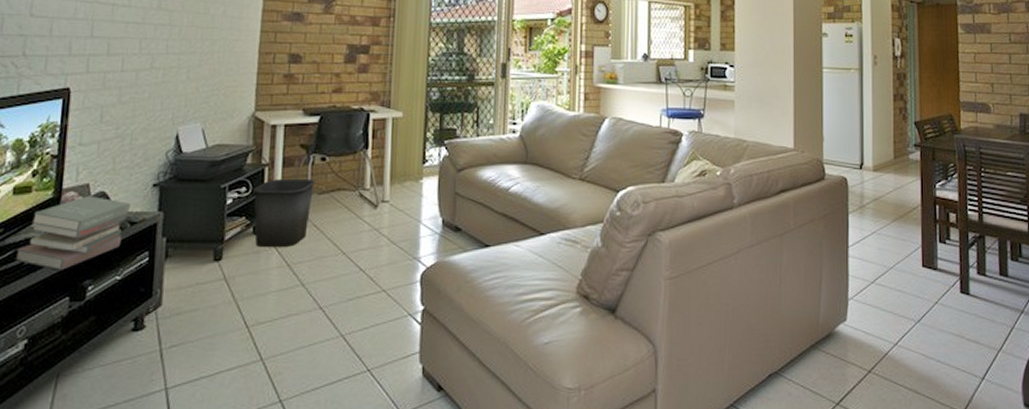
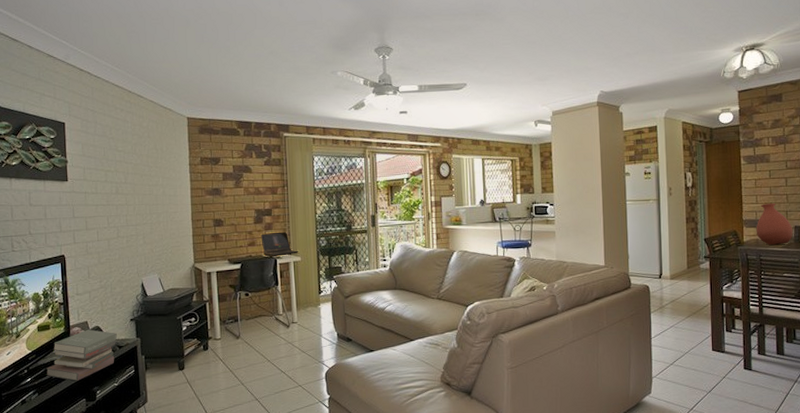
waste bin: present [252,179,315,247] -> none [199,310,243,359]
laptop computer: none [351,76,400,109] -> present [260,231,298,257]
vase: none [975,83,1018,136] -> present [756,203,793,245]

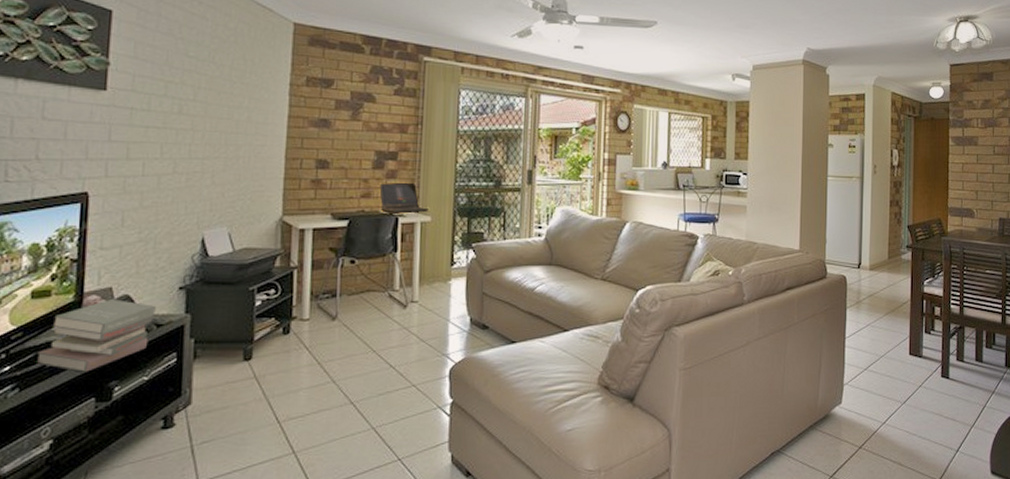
vase: present [756,203,793,245] -> none [961,191,997,238]

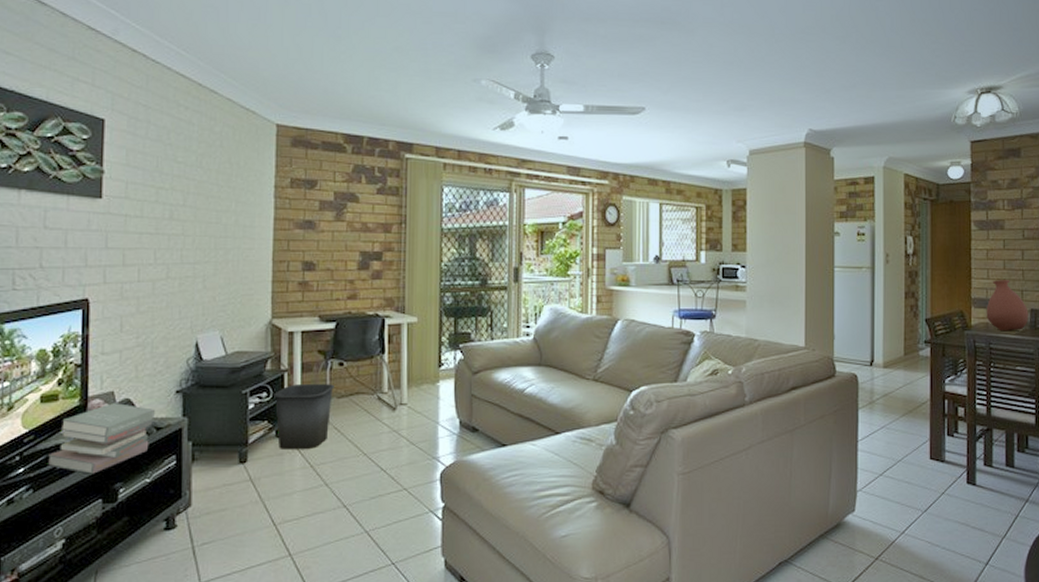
waste bin: none [281,282,345,346] -> present [272,384,334,449]
laptop computer: present [379,182,429,214] -> none [365,282,415,315]
vase: none [961,191,997,238] -> present [986,280,1029,332]

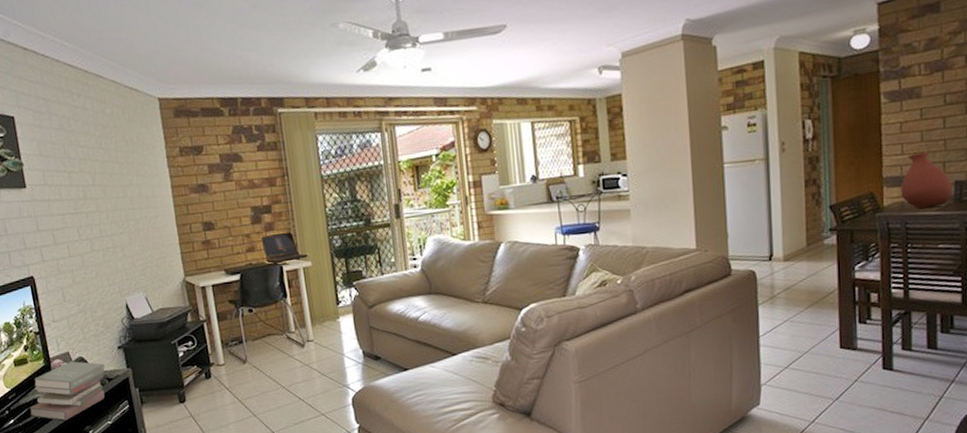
waste bin: present [272,384,334,449] -> none [197,329,250,389]
laptop computer: none [365,282,415,315] -> present [260,231,308,264]

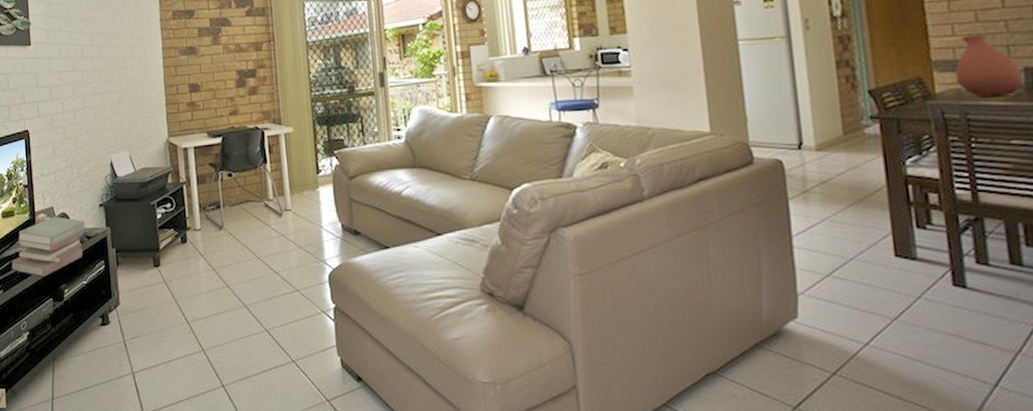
laptop computer: present [260,231,308,264] -> none [244,96,290,128]

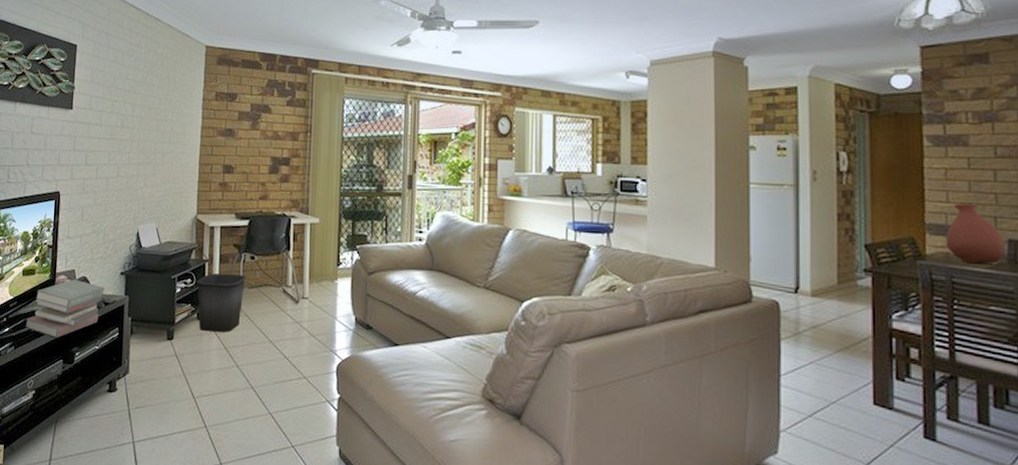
waste bin: none [175,194,226,254] -> present [195,273,246,332]

